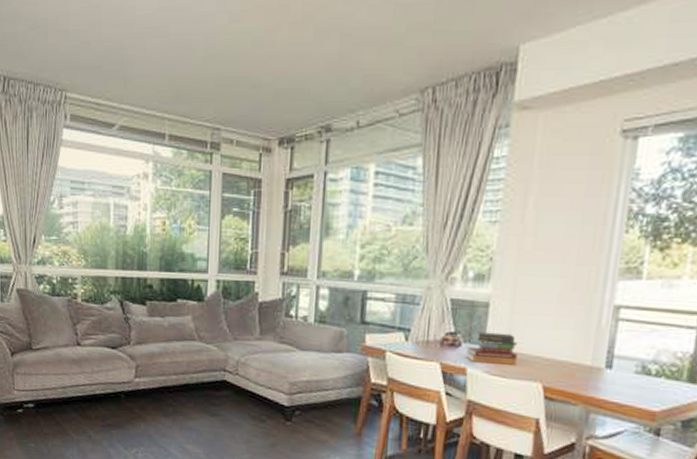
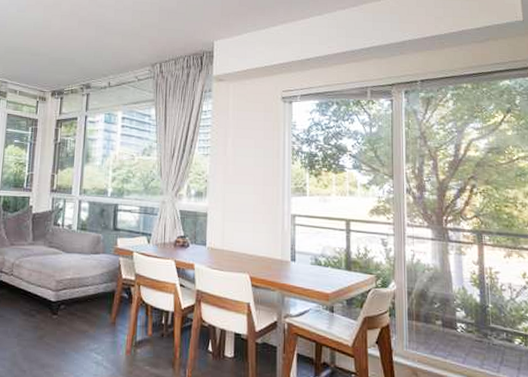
books: present [465,331,518,365] -> none [193,235,230,261]

